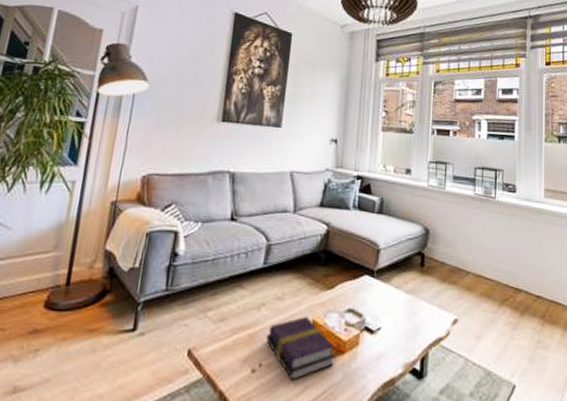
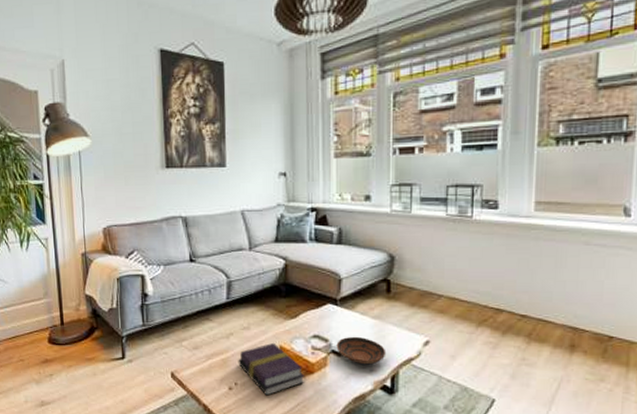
bowl: none [370,311,418,344] -> present [336,336,386,365]

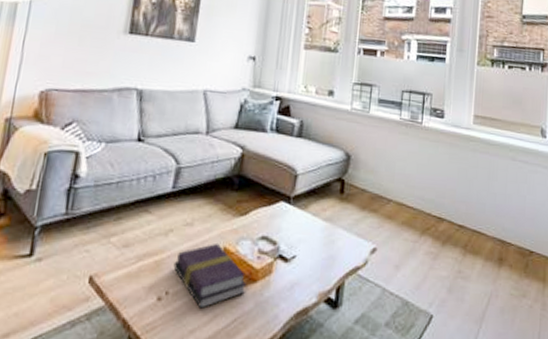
bowl: present [336,336,386,365] -> none [284,239,334,273]

